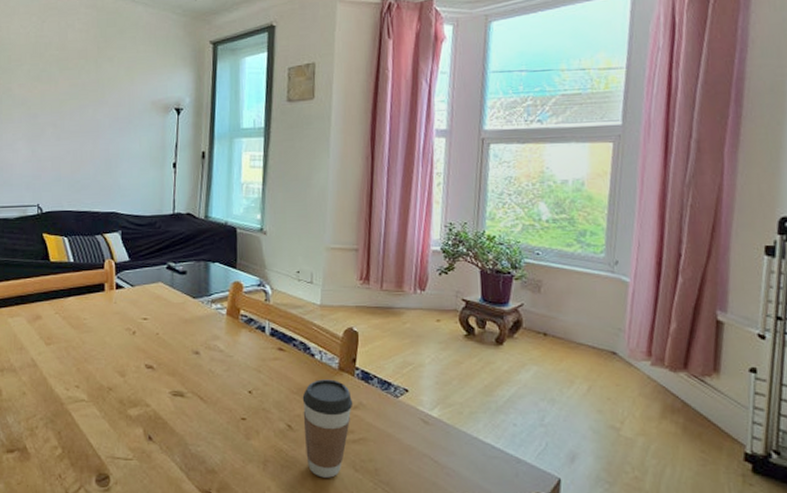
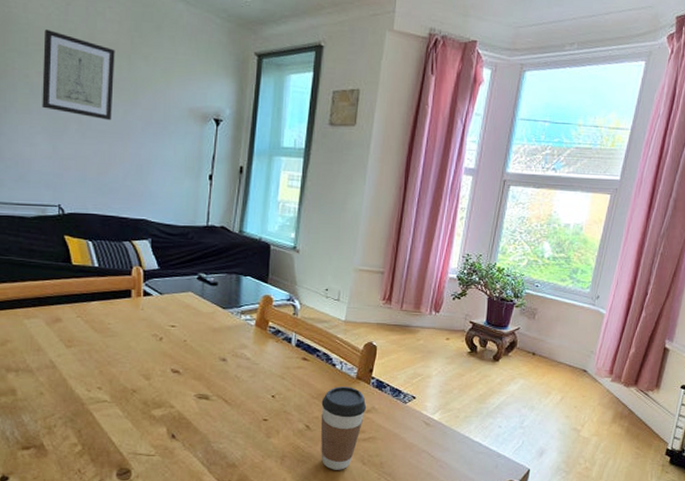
wall art: none [22,46,84,121] -> present [42,29,115,121]

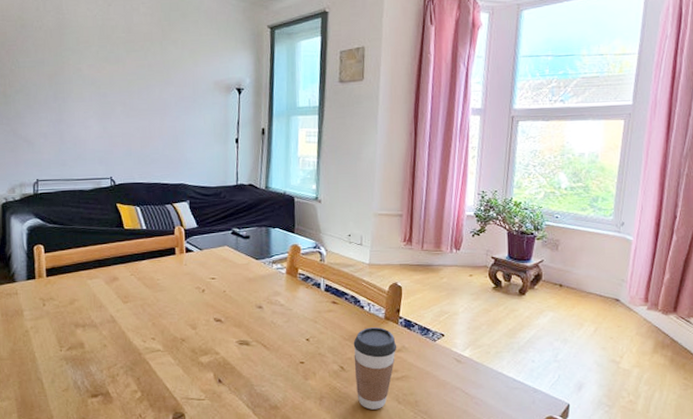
wall art: present [42,29,115,121] -> none [91,28,150,100]

